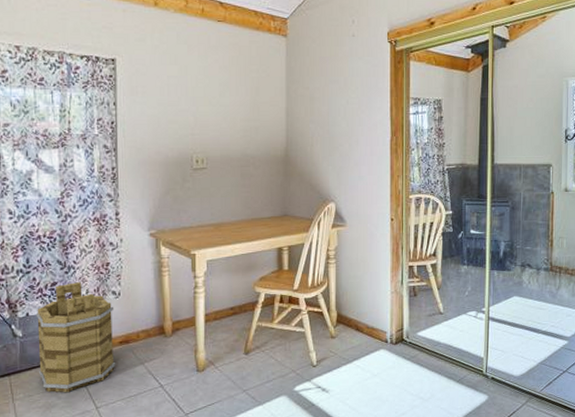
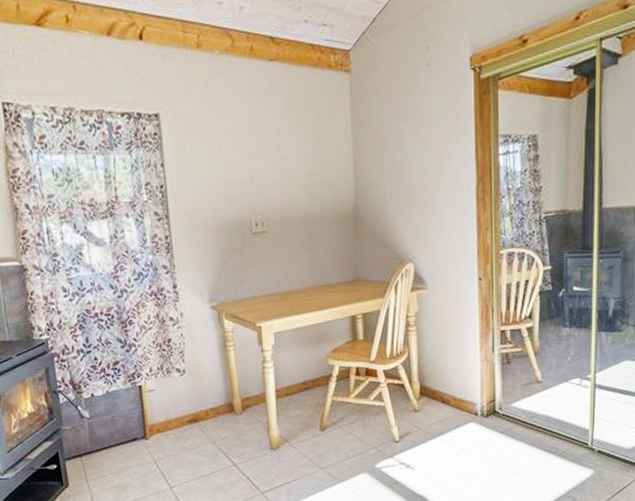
bucket: present [36,282,116,393] -> none [100,360,187,473]

